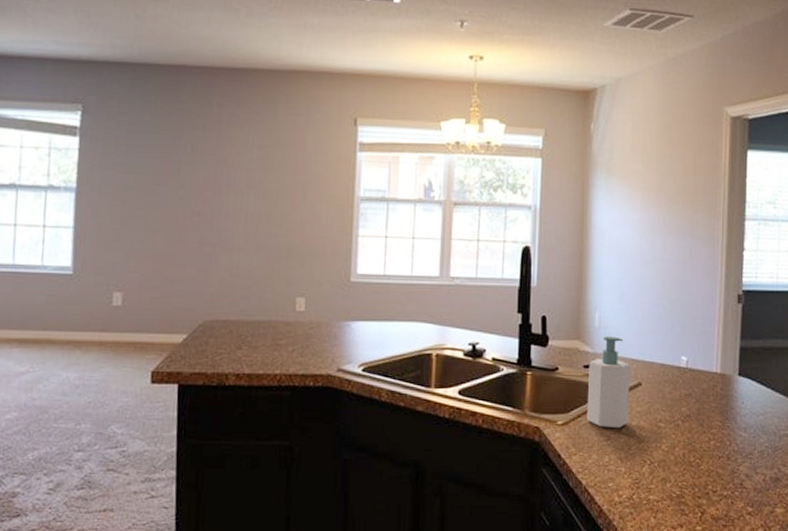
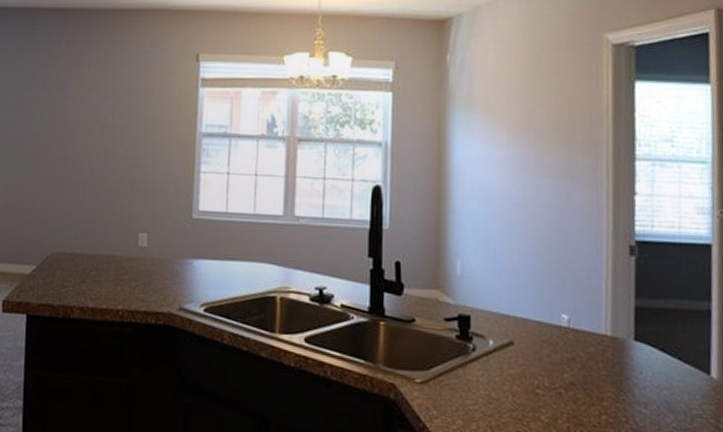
soap bottle: present [587,336,631,428] -> none [449,287,500,392]

